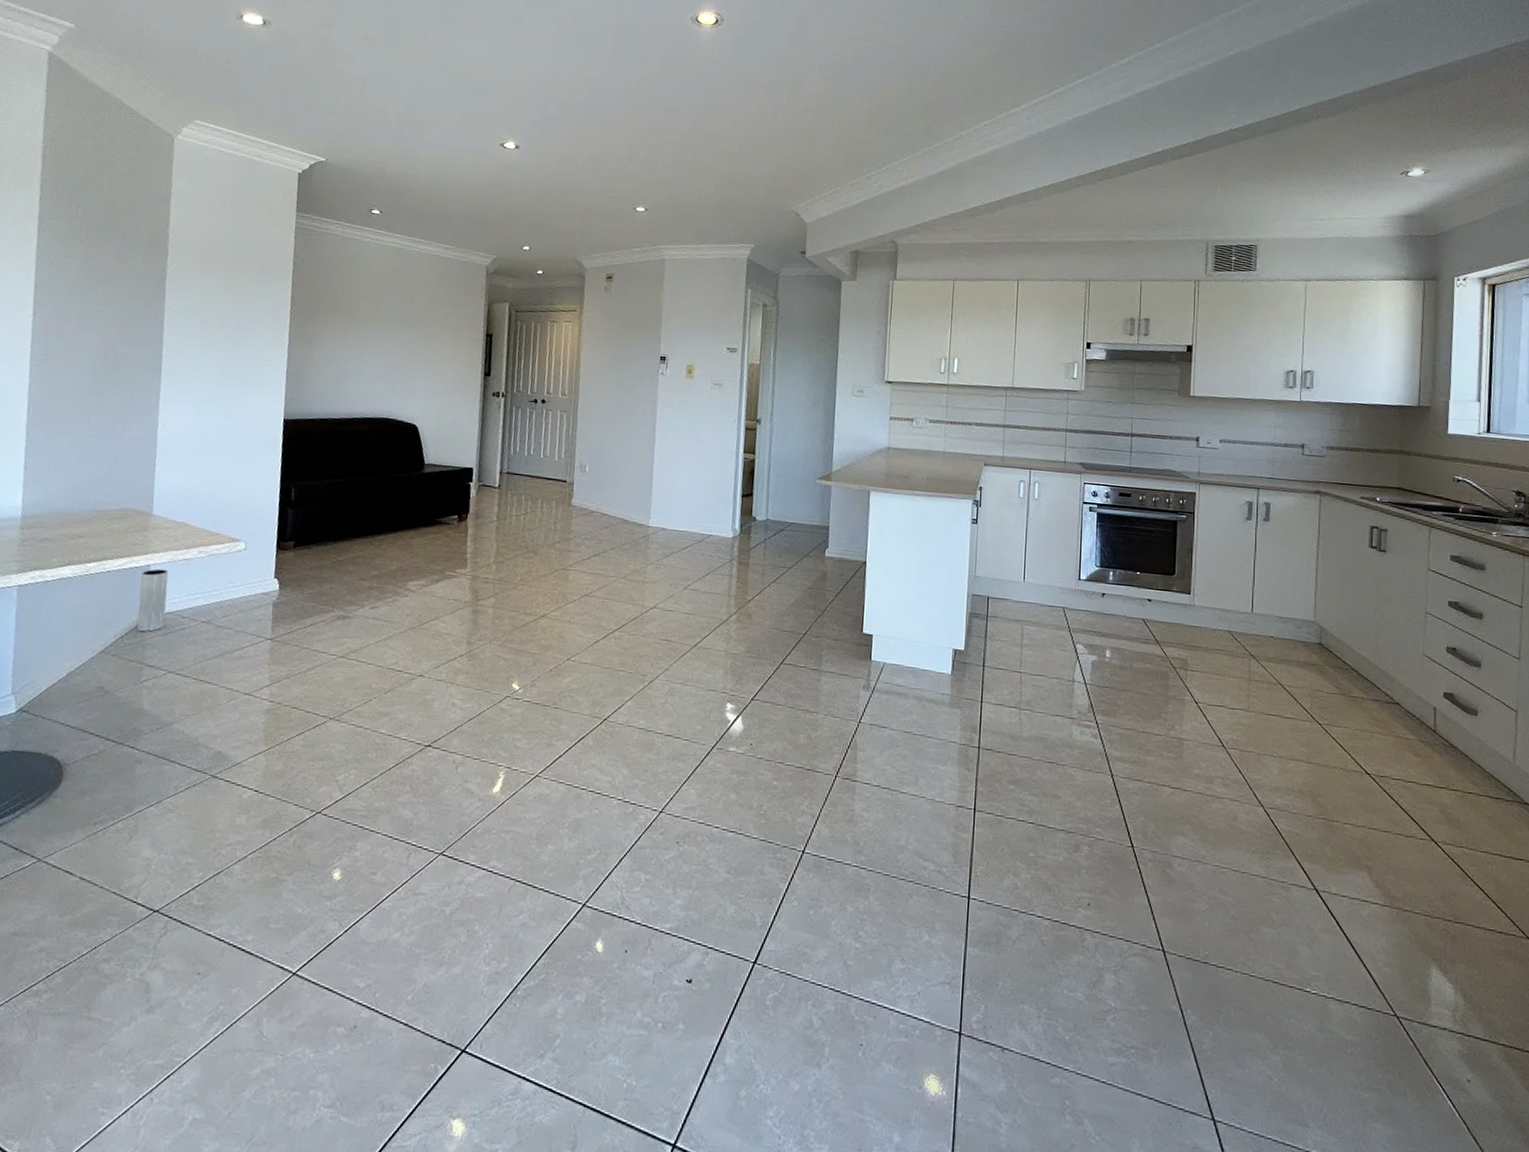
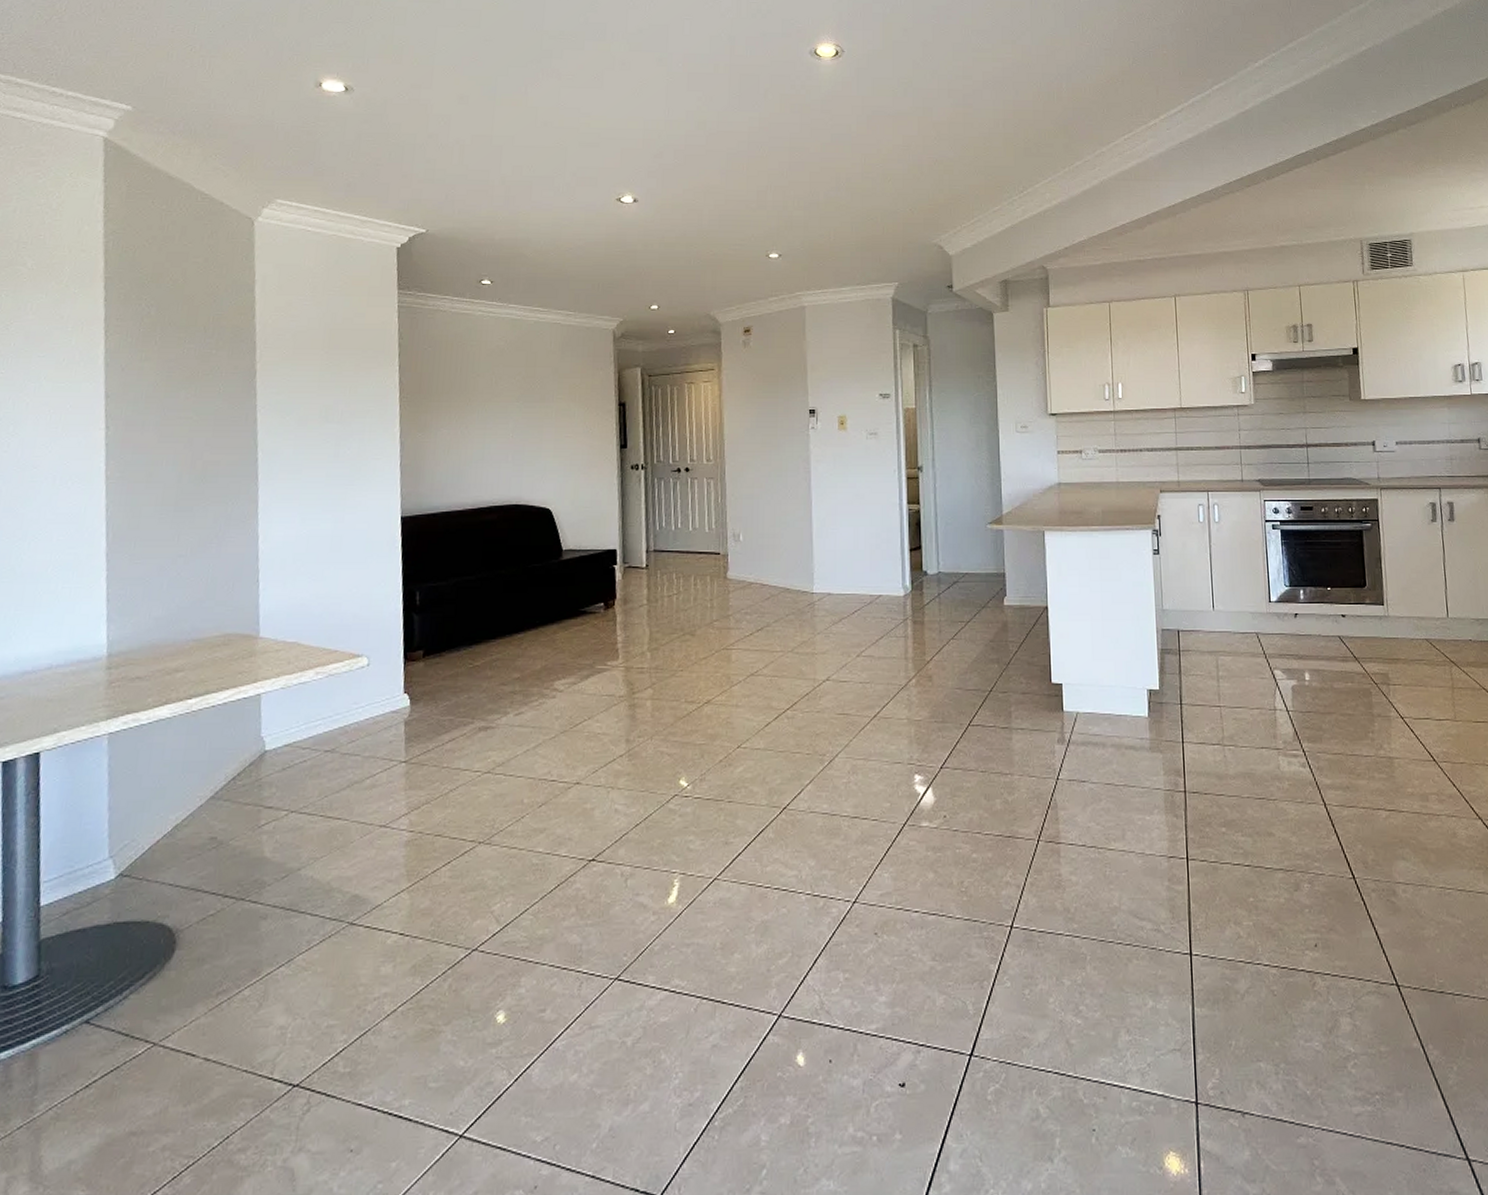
vase: present [137,568,169,632] -> none [250,697,283,769]

